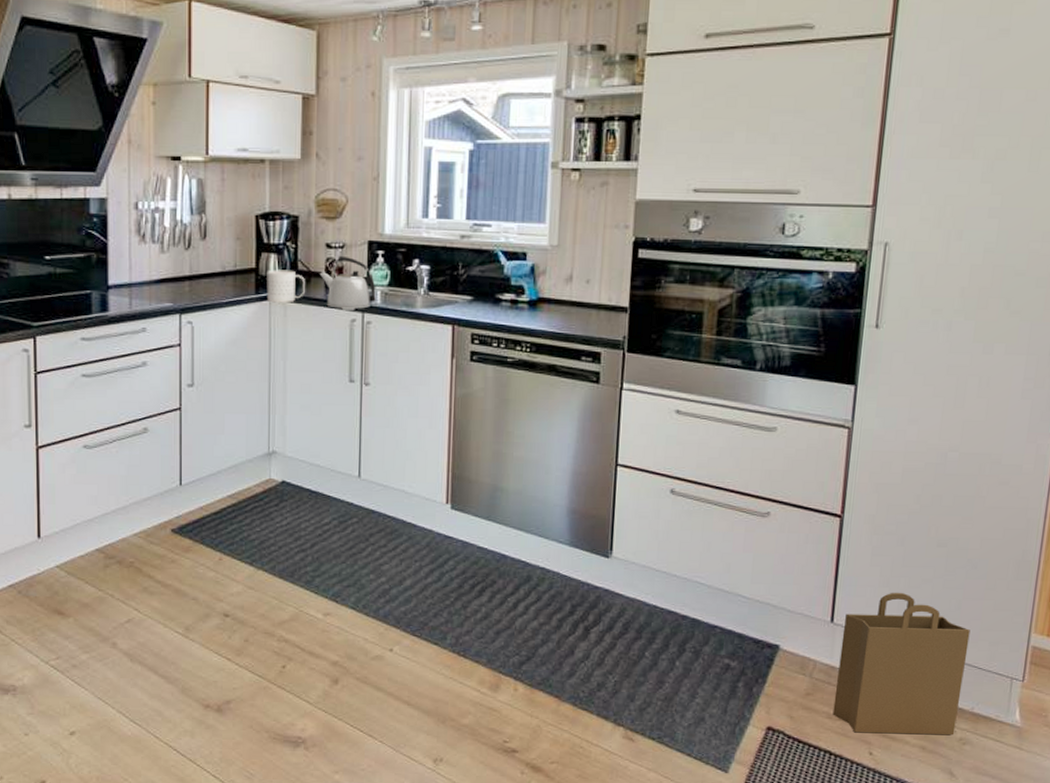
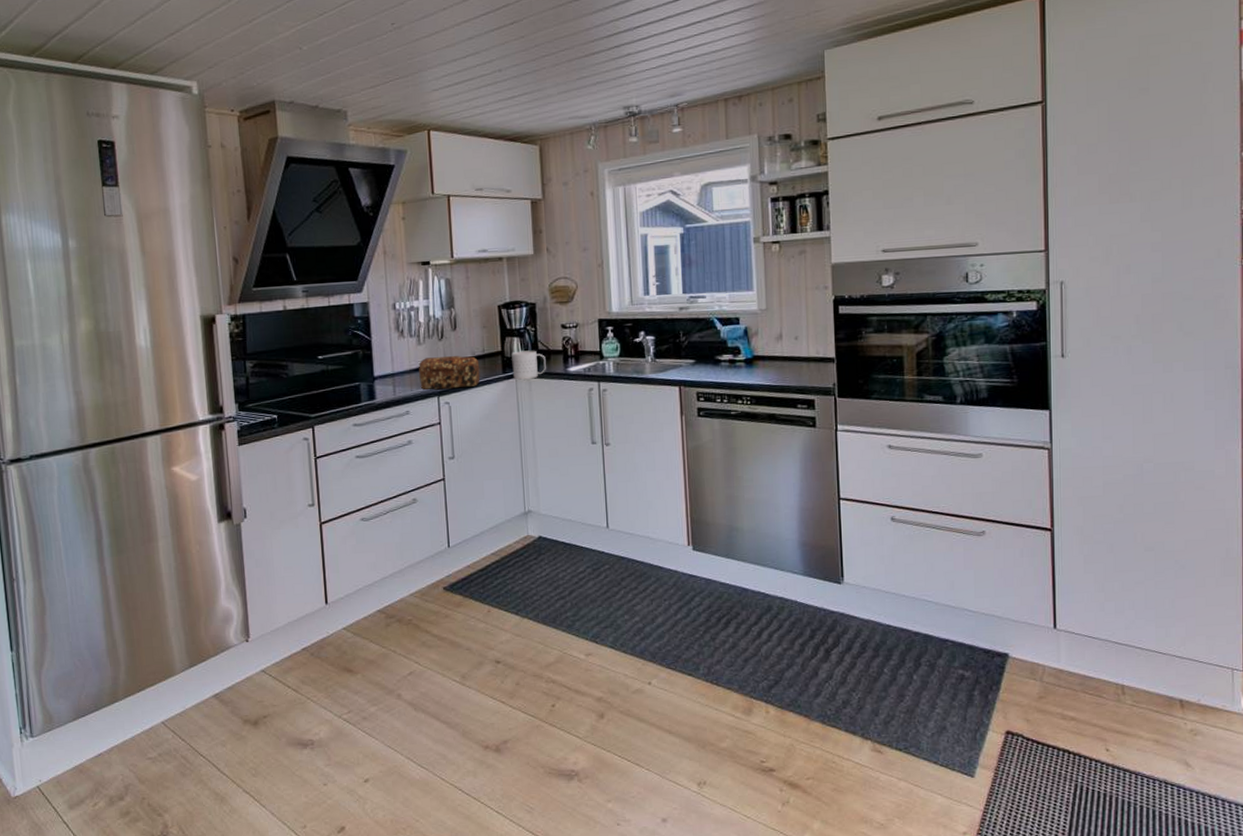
bread loaf: none [160,269,230,307] -> present [419,356,480,391]
kettle: present [319,255,376,310] -> none [557,334,609,381]
shopping bag: present [832,592,971,736] -> none [1066,595,1187,731]

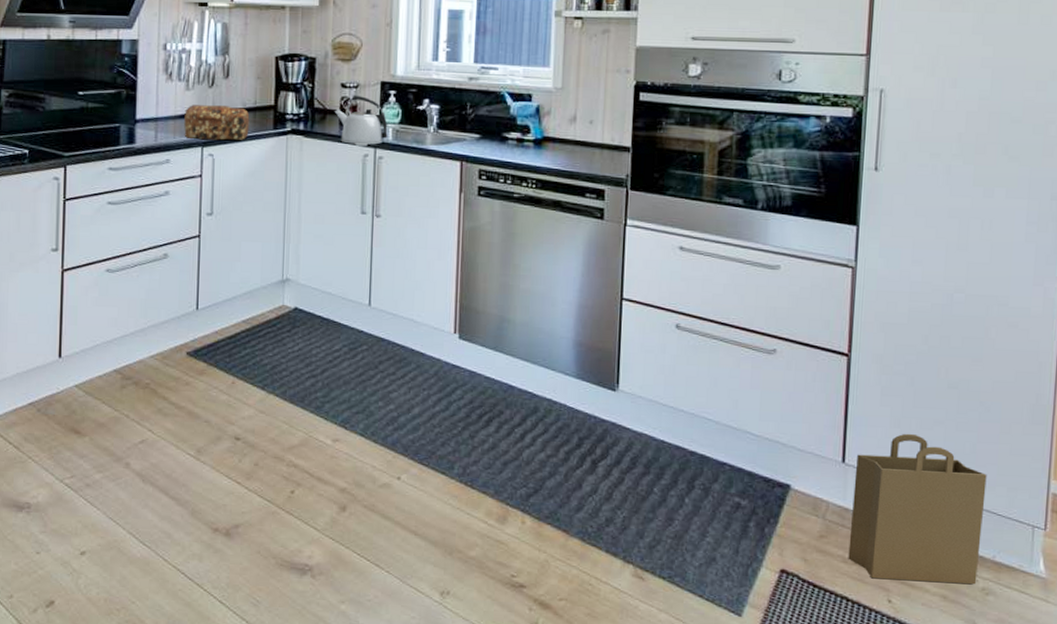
mug: present [511,350,546,380] -> none [284,107,321,138]
kettle: none [557,334,609,381] -> present [334,95,388,146]
shopping bag: none [1066,595,1187,731] -> present [848,433,987,585]

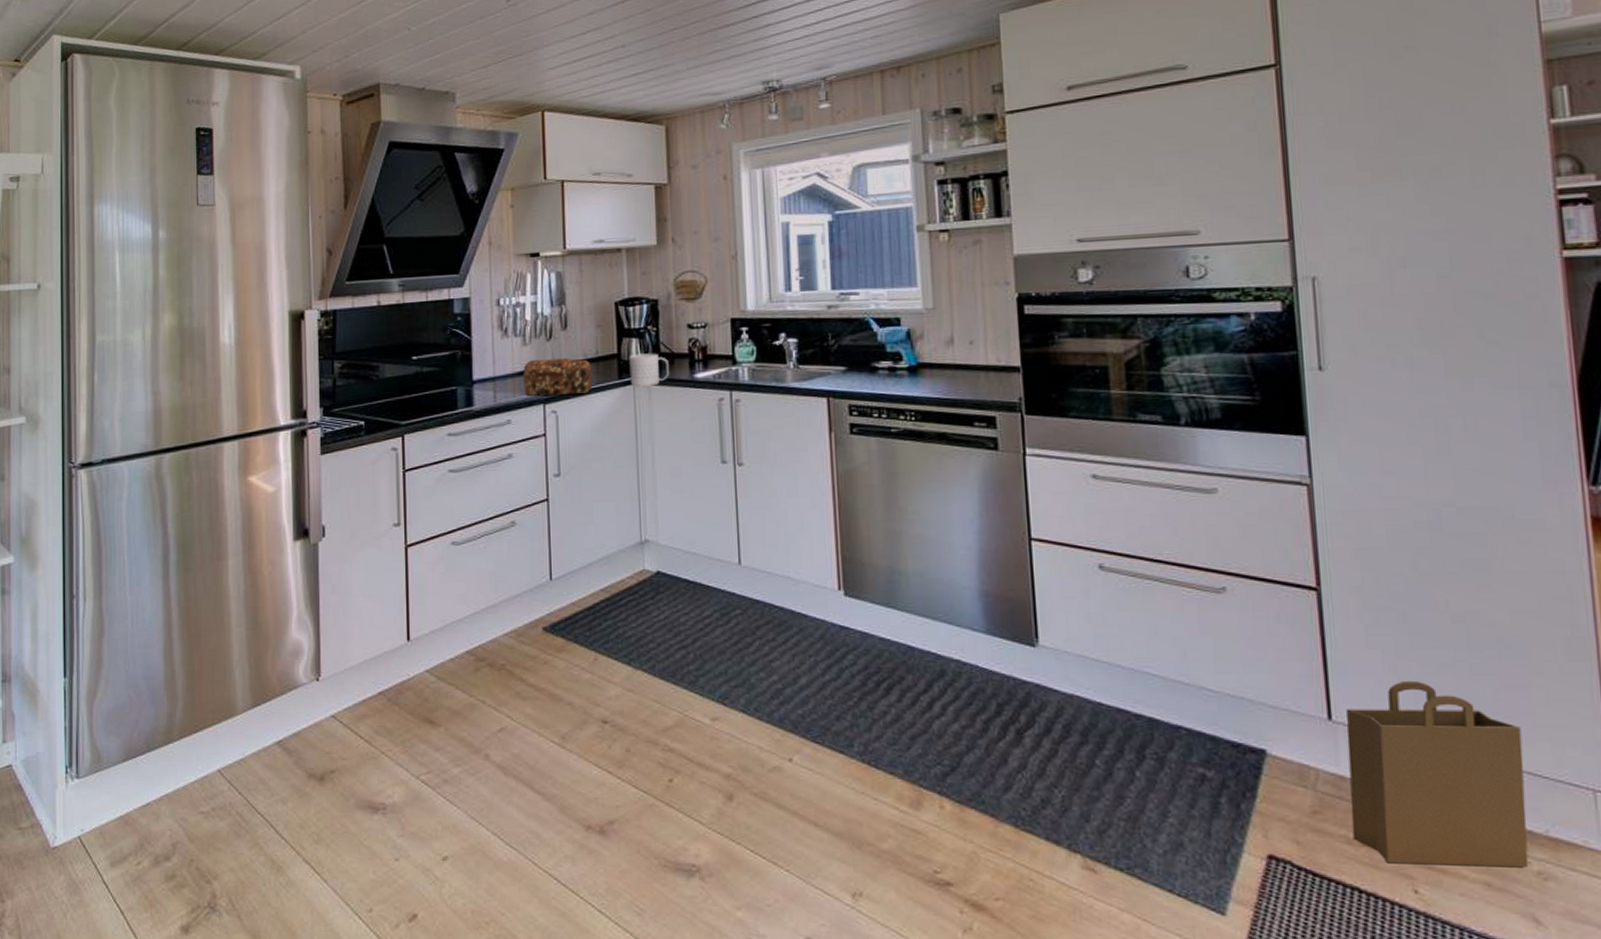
mug: none [284,107,321,138] -> present [629,353,669,387]
kettle: present [334,95,388,146] -> none [682,335,743,389]

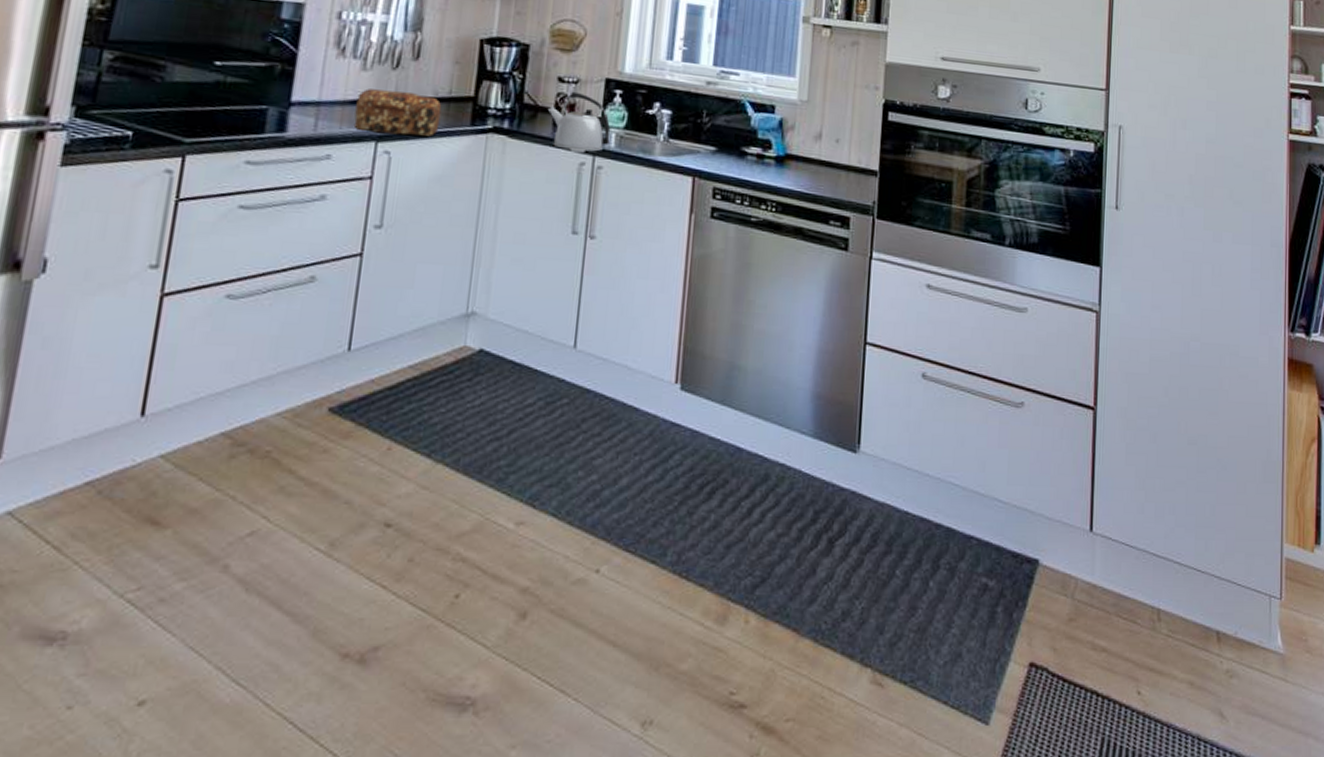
mug: present [629,353,669,387] -> none [483,100,531,139]
kettle: none [682,335,743,389] -> present [547,91,610,153]
shopping bag: present [1346,680,1529,868] -> none [1097,495,1226,667]

